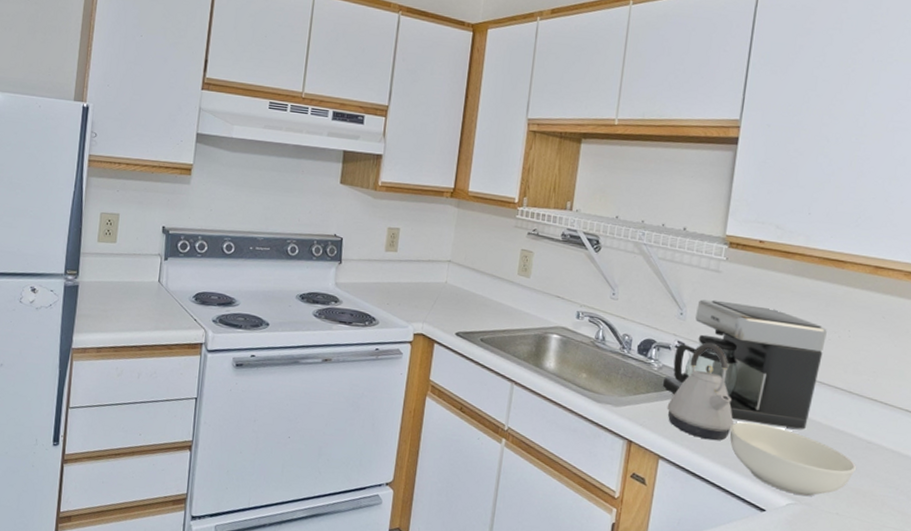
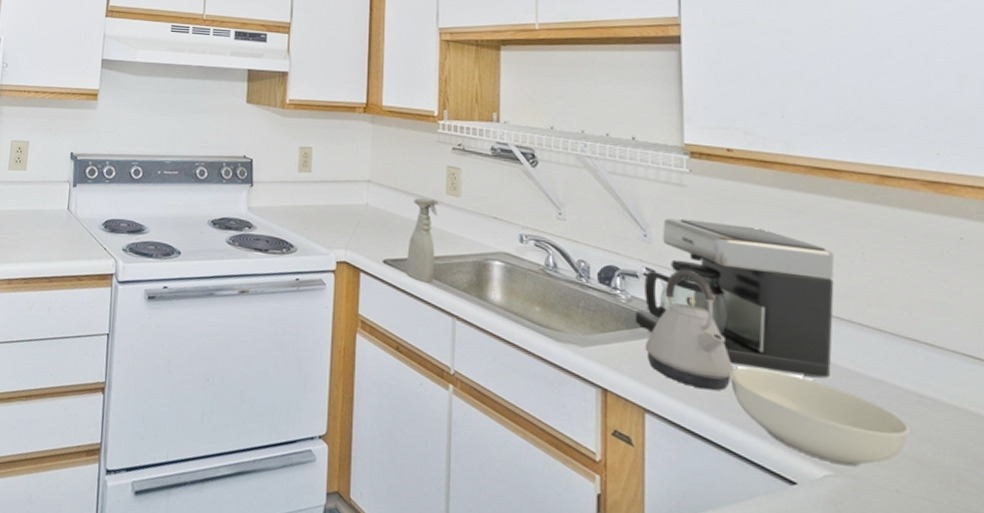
spray bottle: none [474,277,510,354] -> present [405,197,439,284]

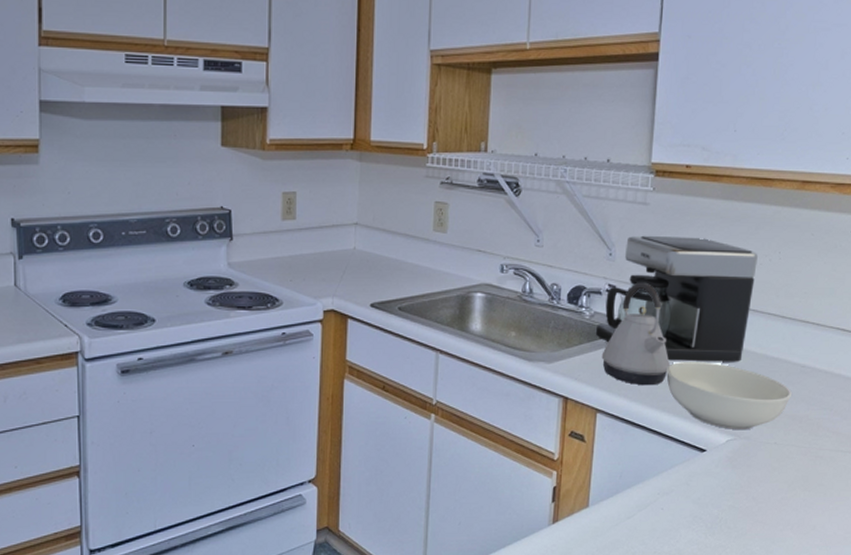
spray bottle: present [405,197,439,284] -> none [392,236,426,323]

